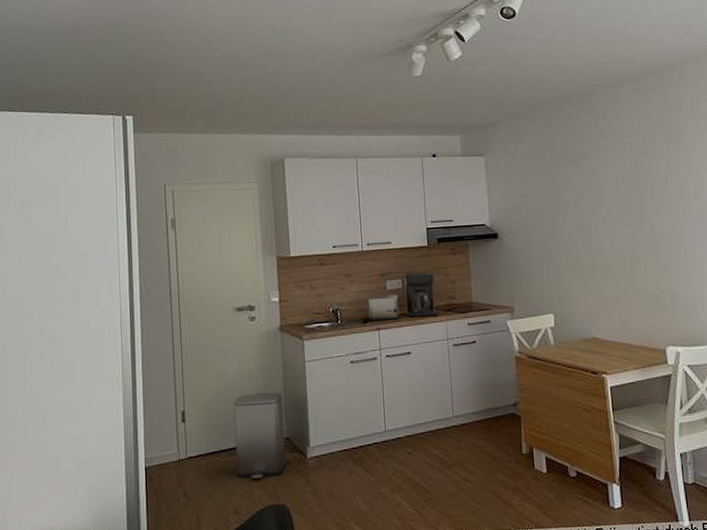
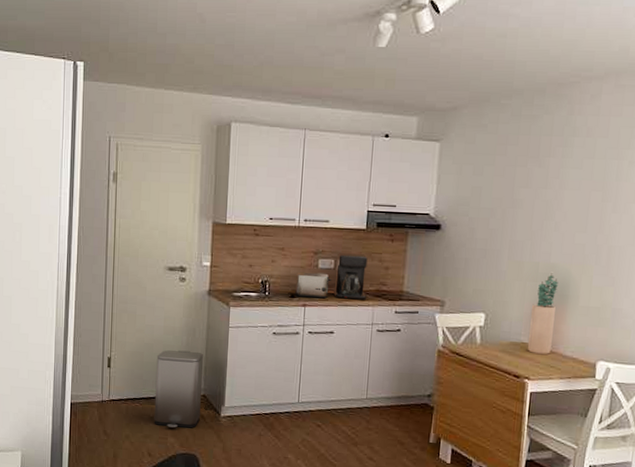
vase: none [595,267,622,348] -> present [527,273,558,355]

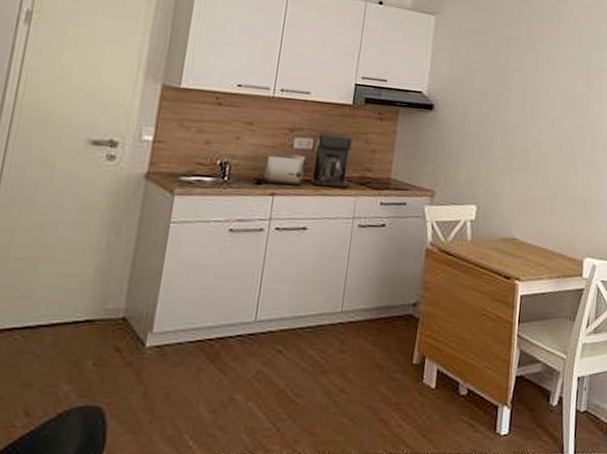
pedal bin: present [154,350,204,428] -> none [40,255,130,369]
vase: present [527,273,558,355] -> none [518,162,548,253]

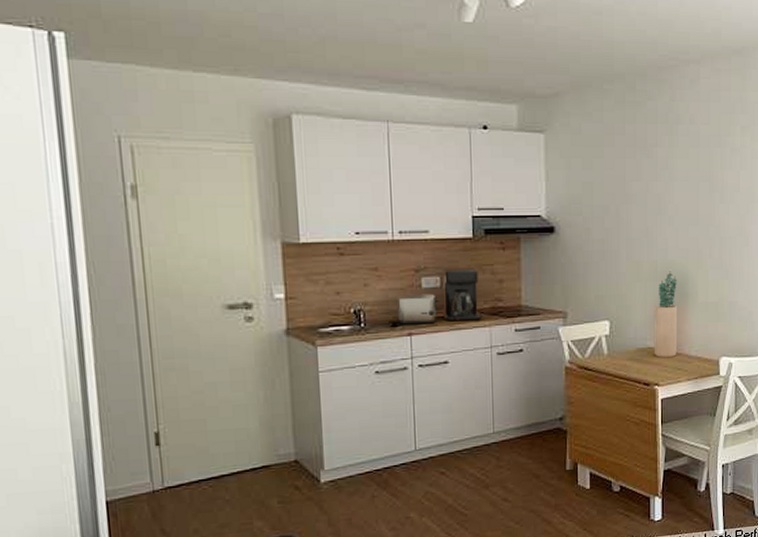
vase: none [518,162,548,253] -> present [654,271,678,359]

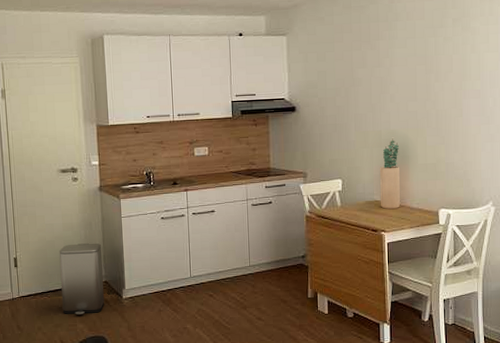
pedal bin: none [225,408,294,509] -> present [59,243,104,315]
toaster: present [396,293,440,325] -> none [176,160,208,183]
coffee maker: present [442,267,481,322] -> none [209,139,239,181]

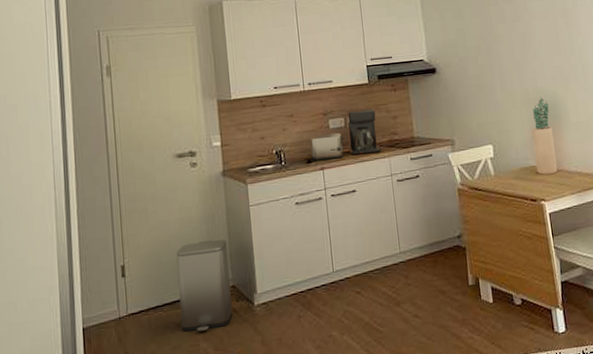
toaster: none [176,160,208,183] -> present [309,132,345,162]
coffee maker: none [209,139,239,181] -> present [346,108,381,156]

